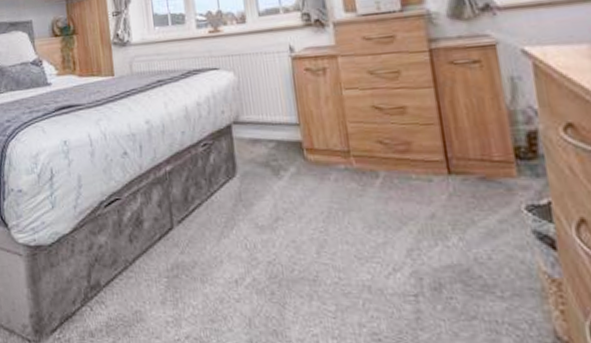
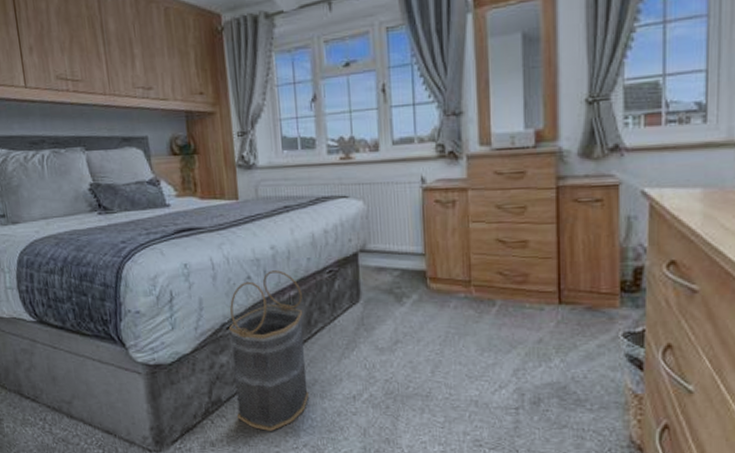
basket: none [107,145,190,320] -> present [229,270,310,431]

